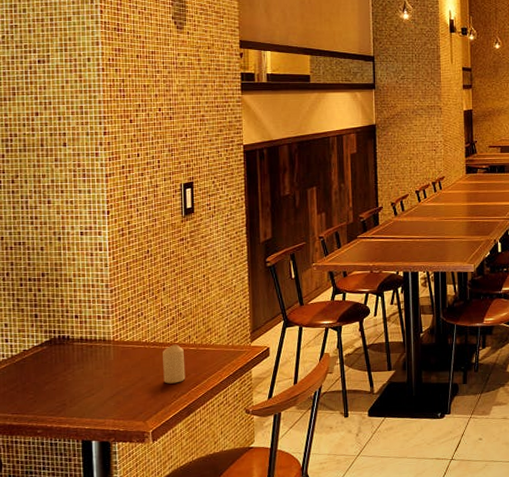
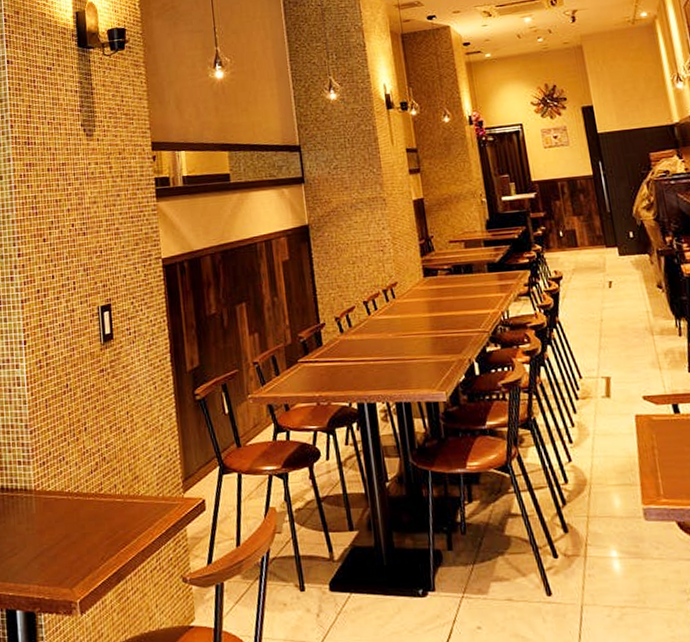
candle: present [163,344,186,384] -> none [87,495,113,543]

